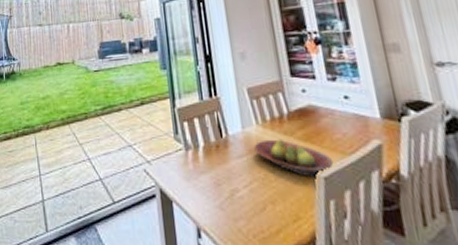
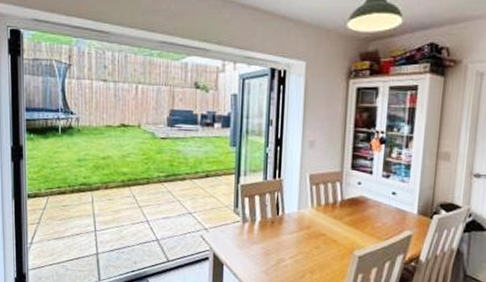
fruit bowl: present [254,138,334,178] -> none [305,221,370,256]

